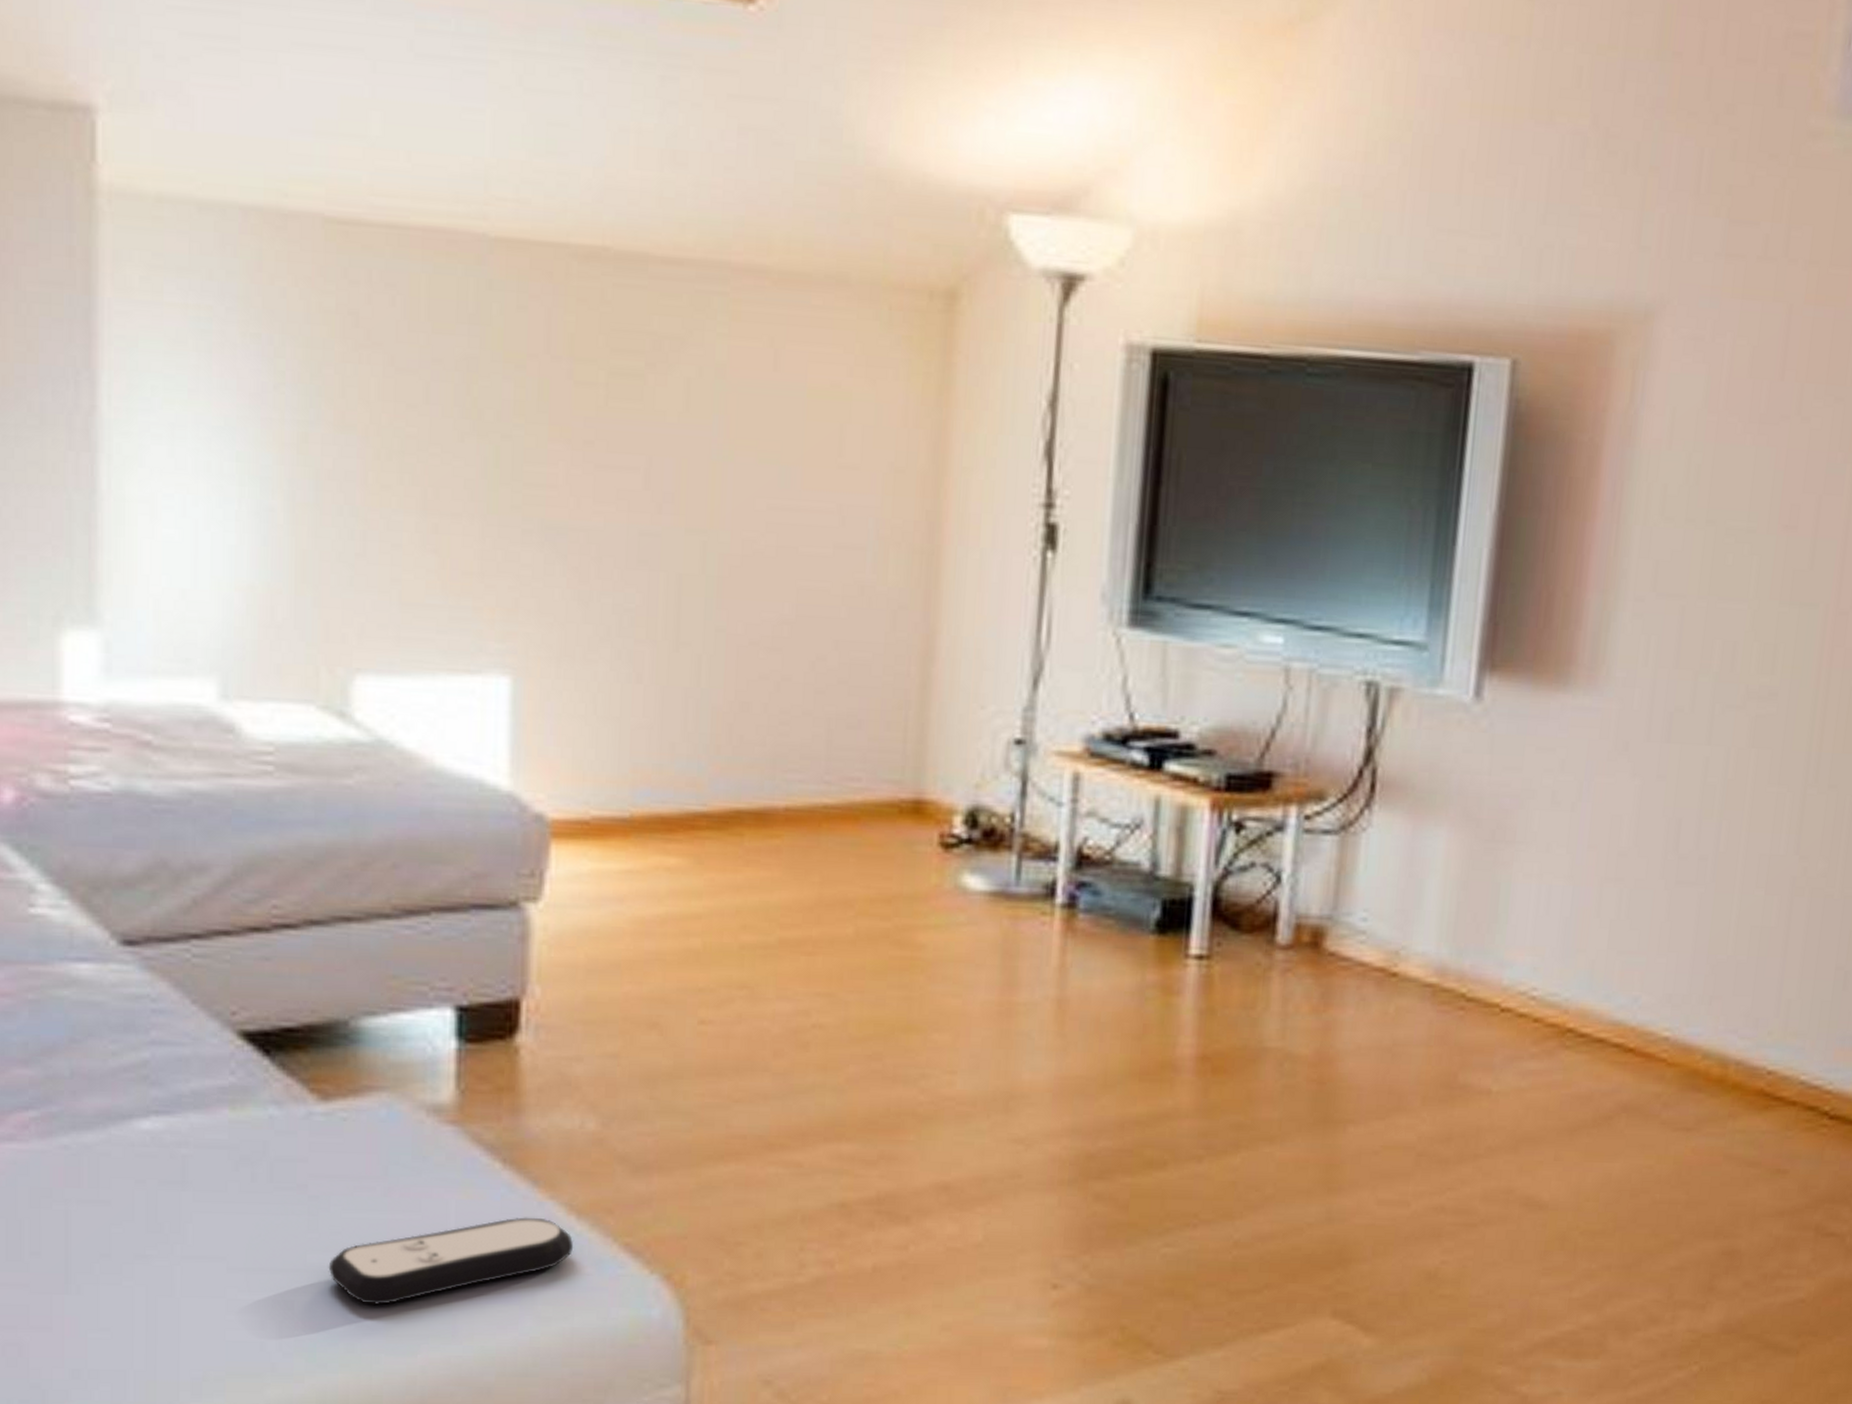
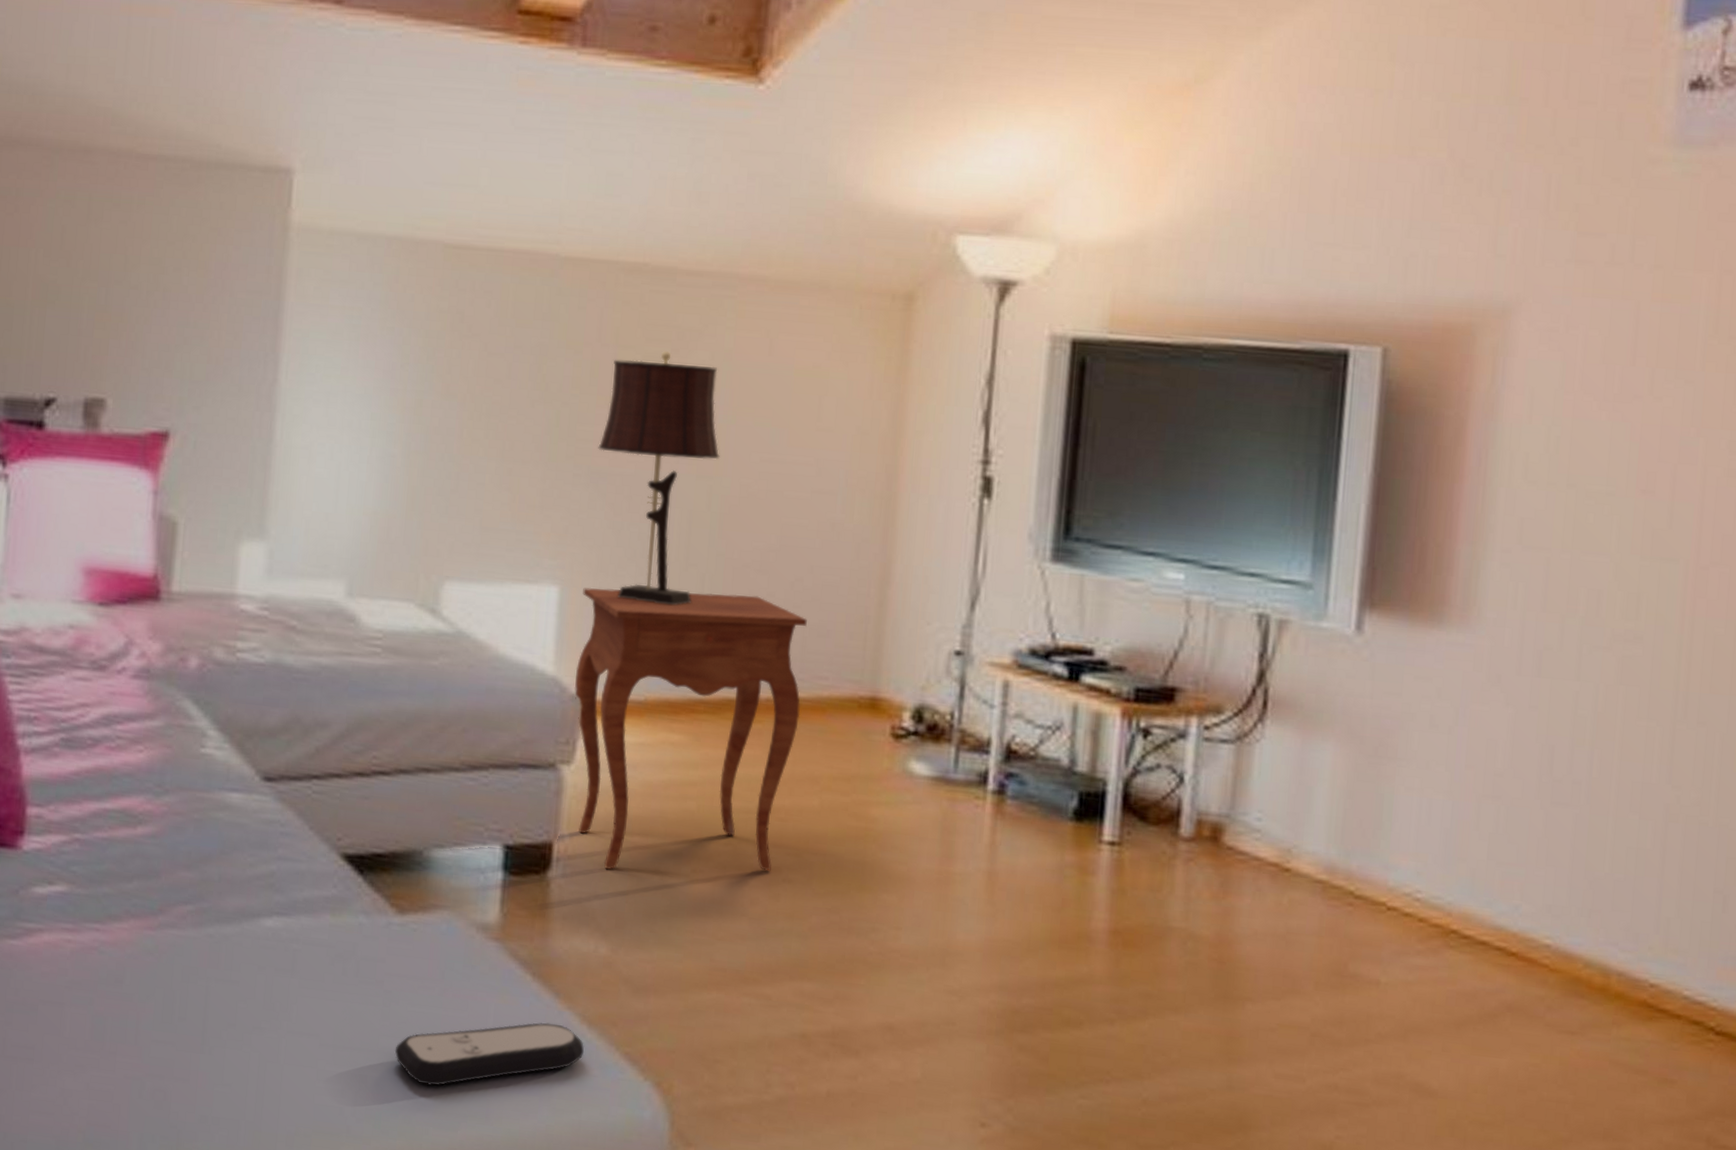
side table: none [537,676,833,1028] -> present [574,587,807,871]
table lamp: none [553,364,715,697] -> present [598,350,720,606]

